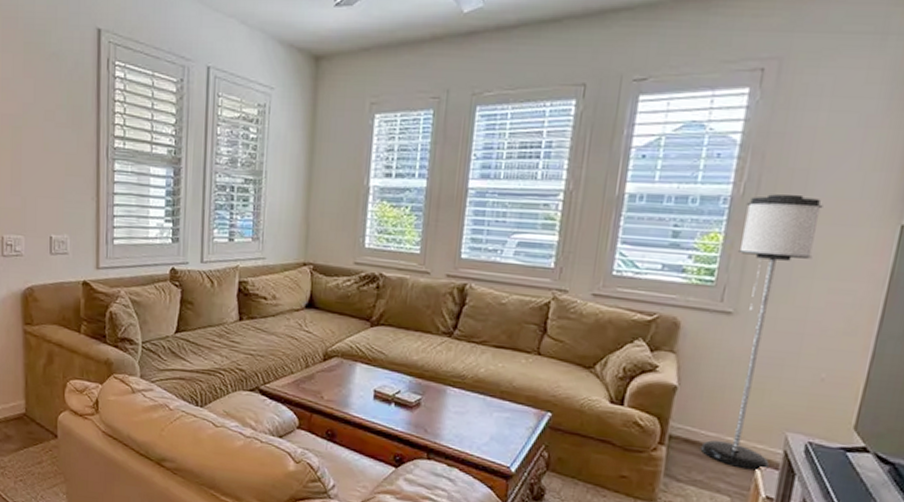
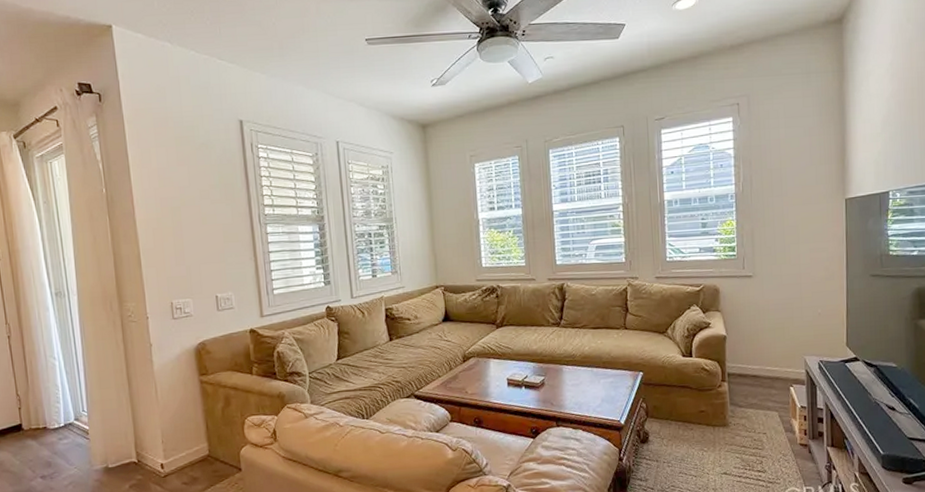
floor lamp: present [700,194,824,471] -> none [746,187,798,389]

